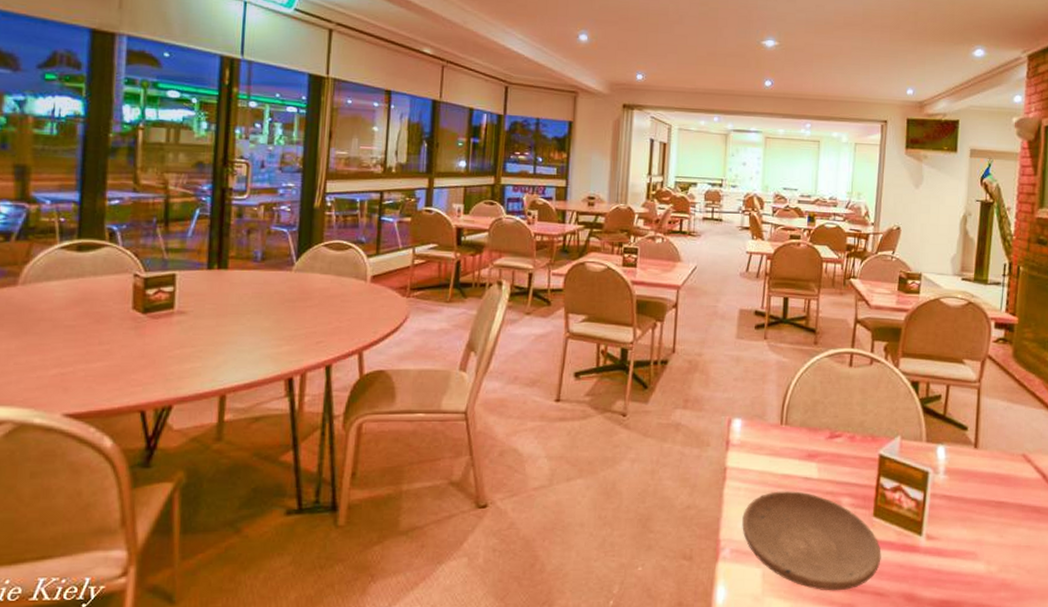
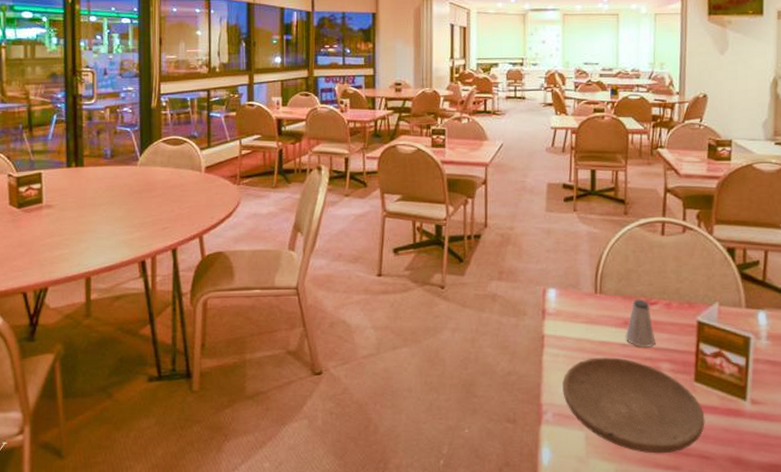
saltshaker: none [808,431,838,481] -> present [625,299,656,347]

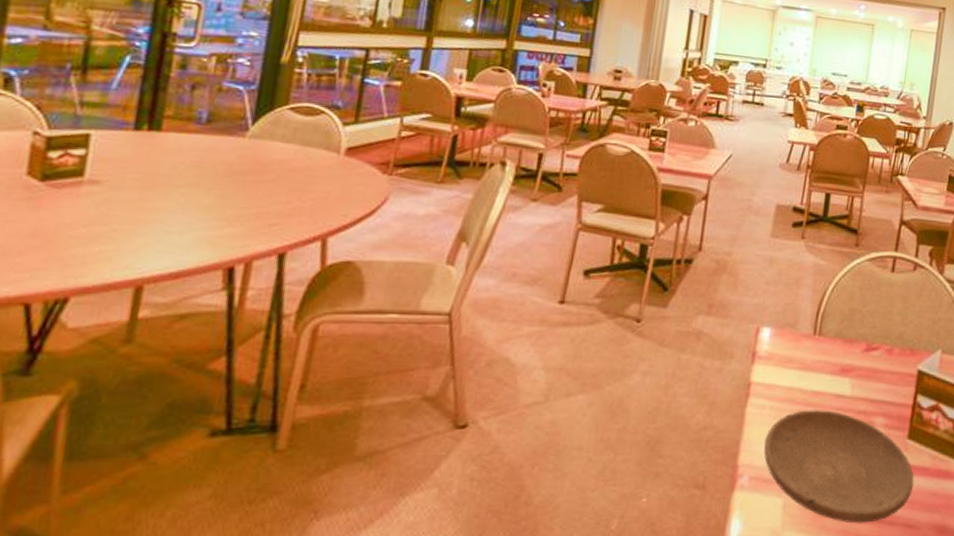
saltshaker: present [625,299,656,347] -> none [840,343,872,399]

